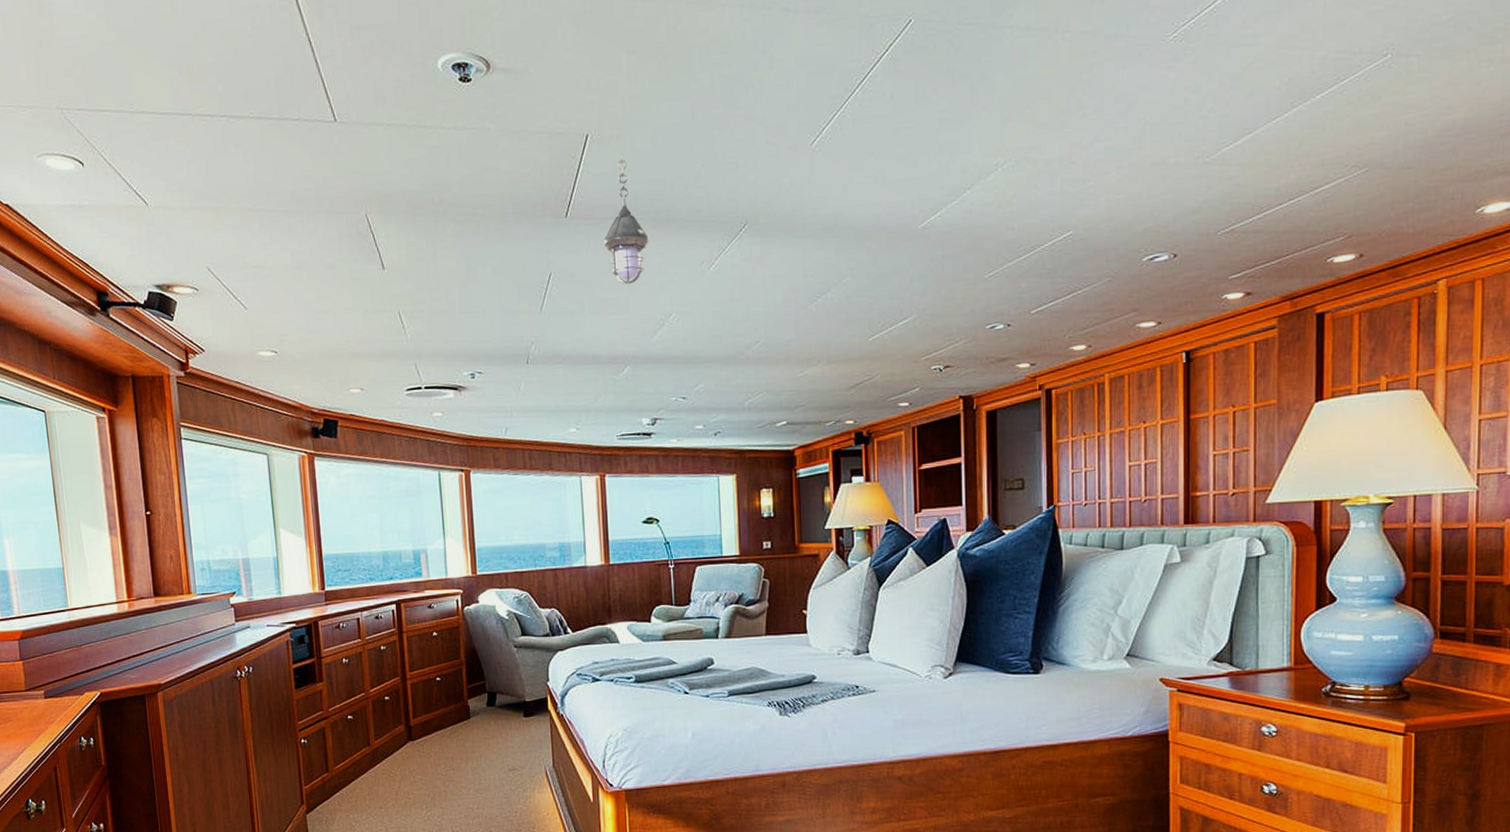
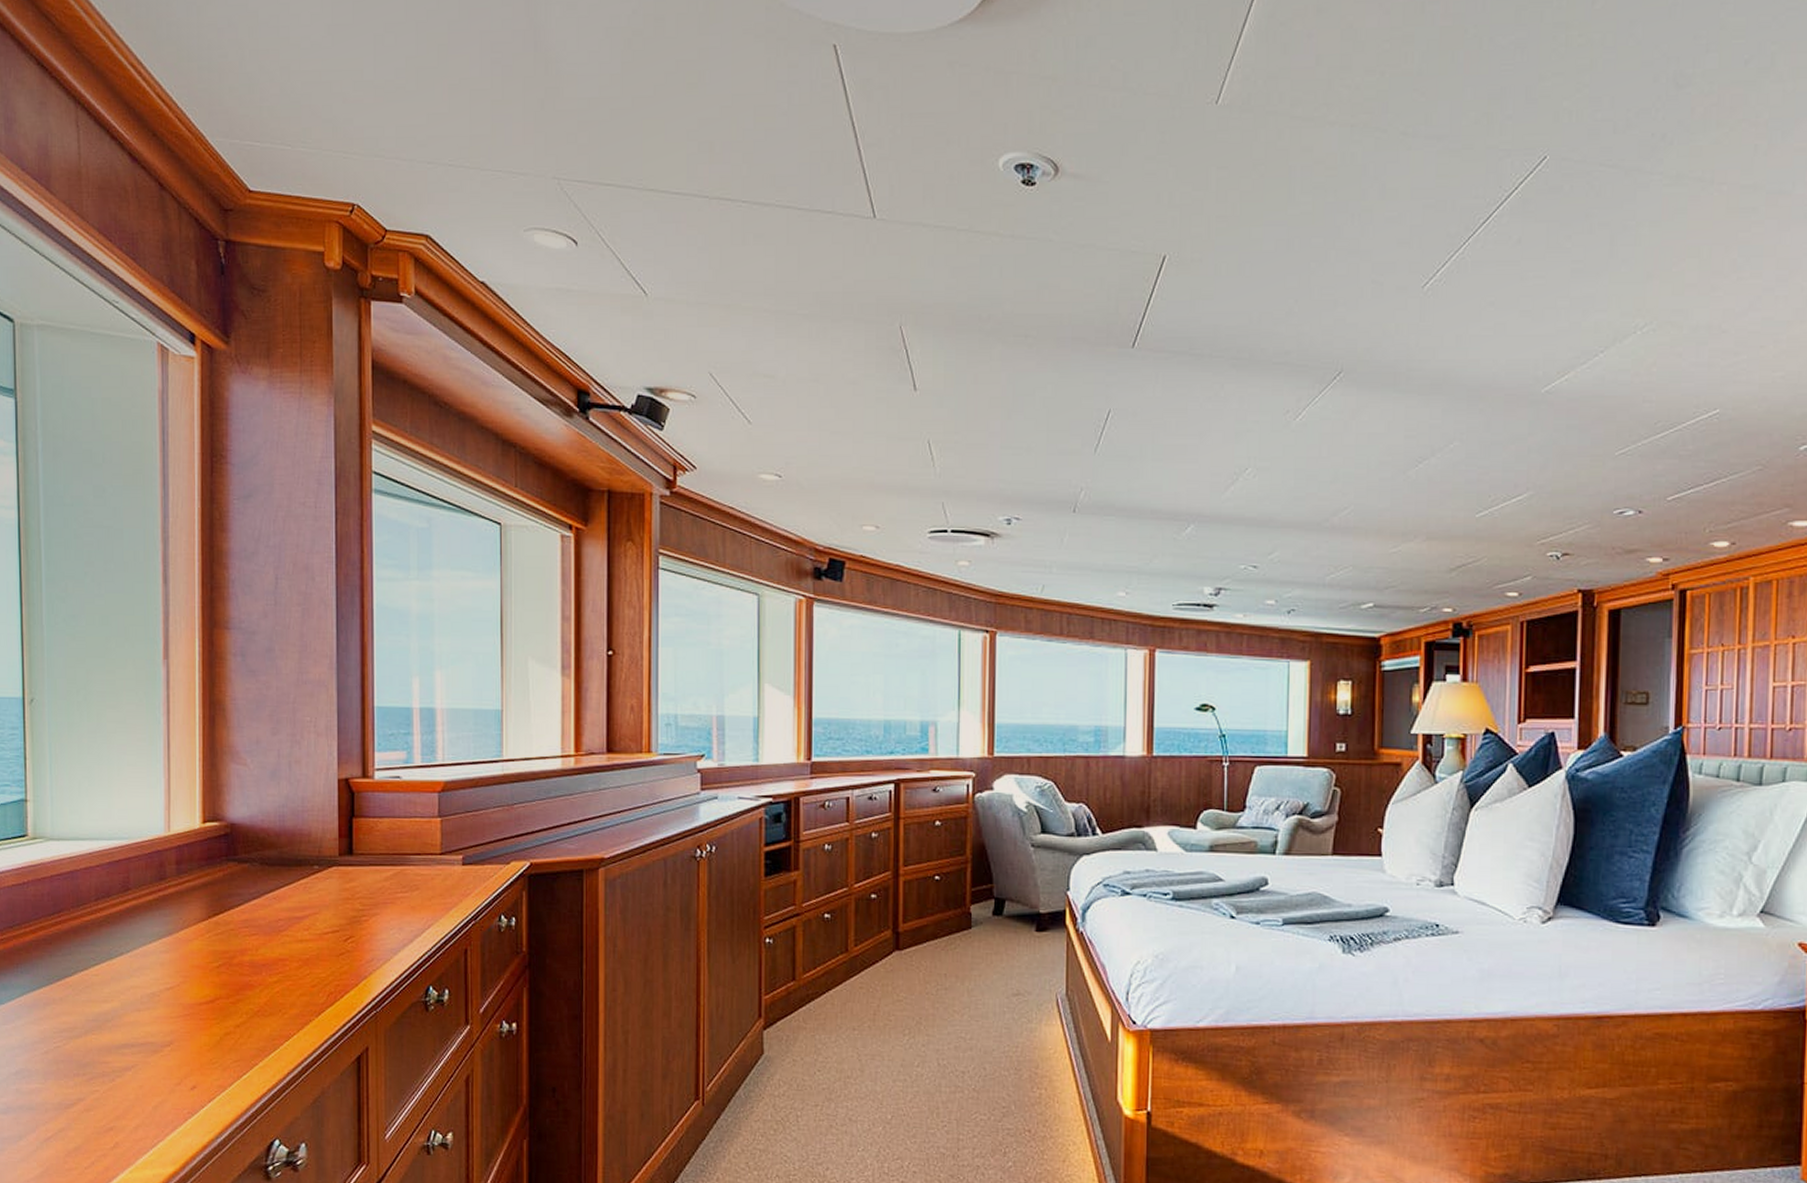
hanging lantern: present [603,152,649,285] -> none [1173,279,1227,431]

